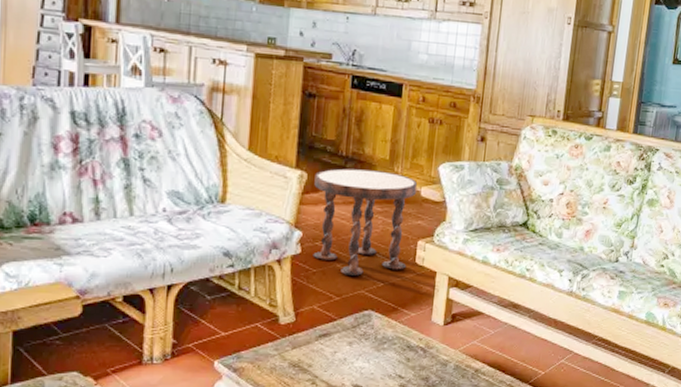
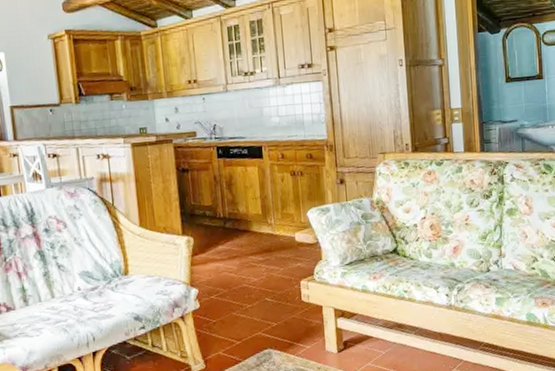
side table: present [312,168,418,276] -> none [200,224,295,321]

